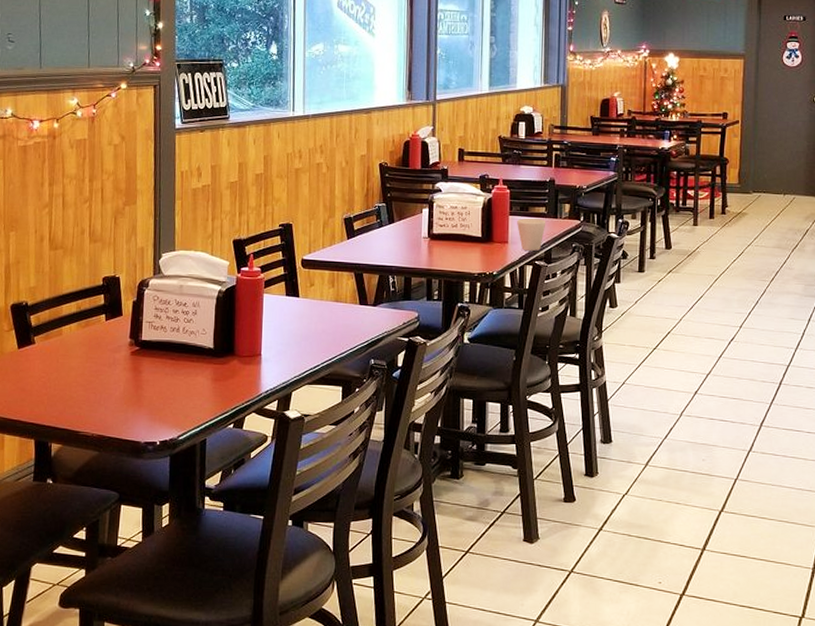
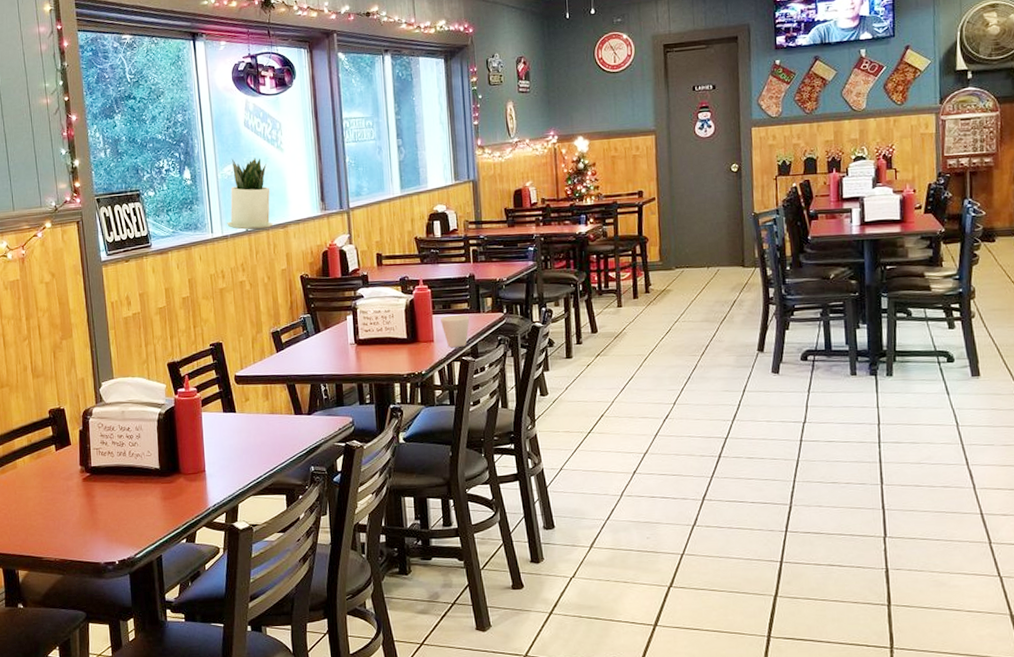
planter: none [309,38,358,113] -> present [227,158,274,230]

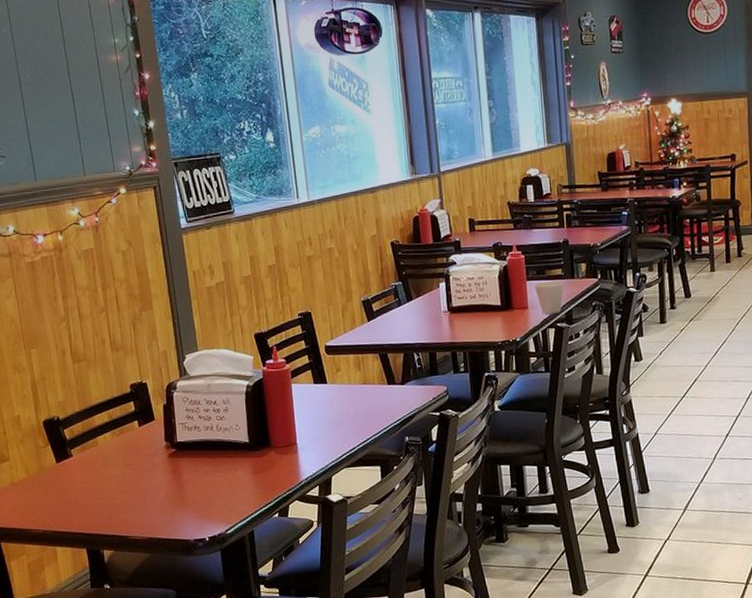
planter: present [227,158,274,230] -> none [313,119,362,196]

